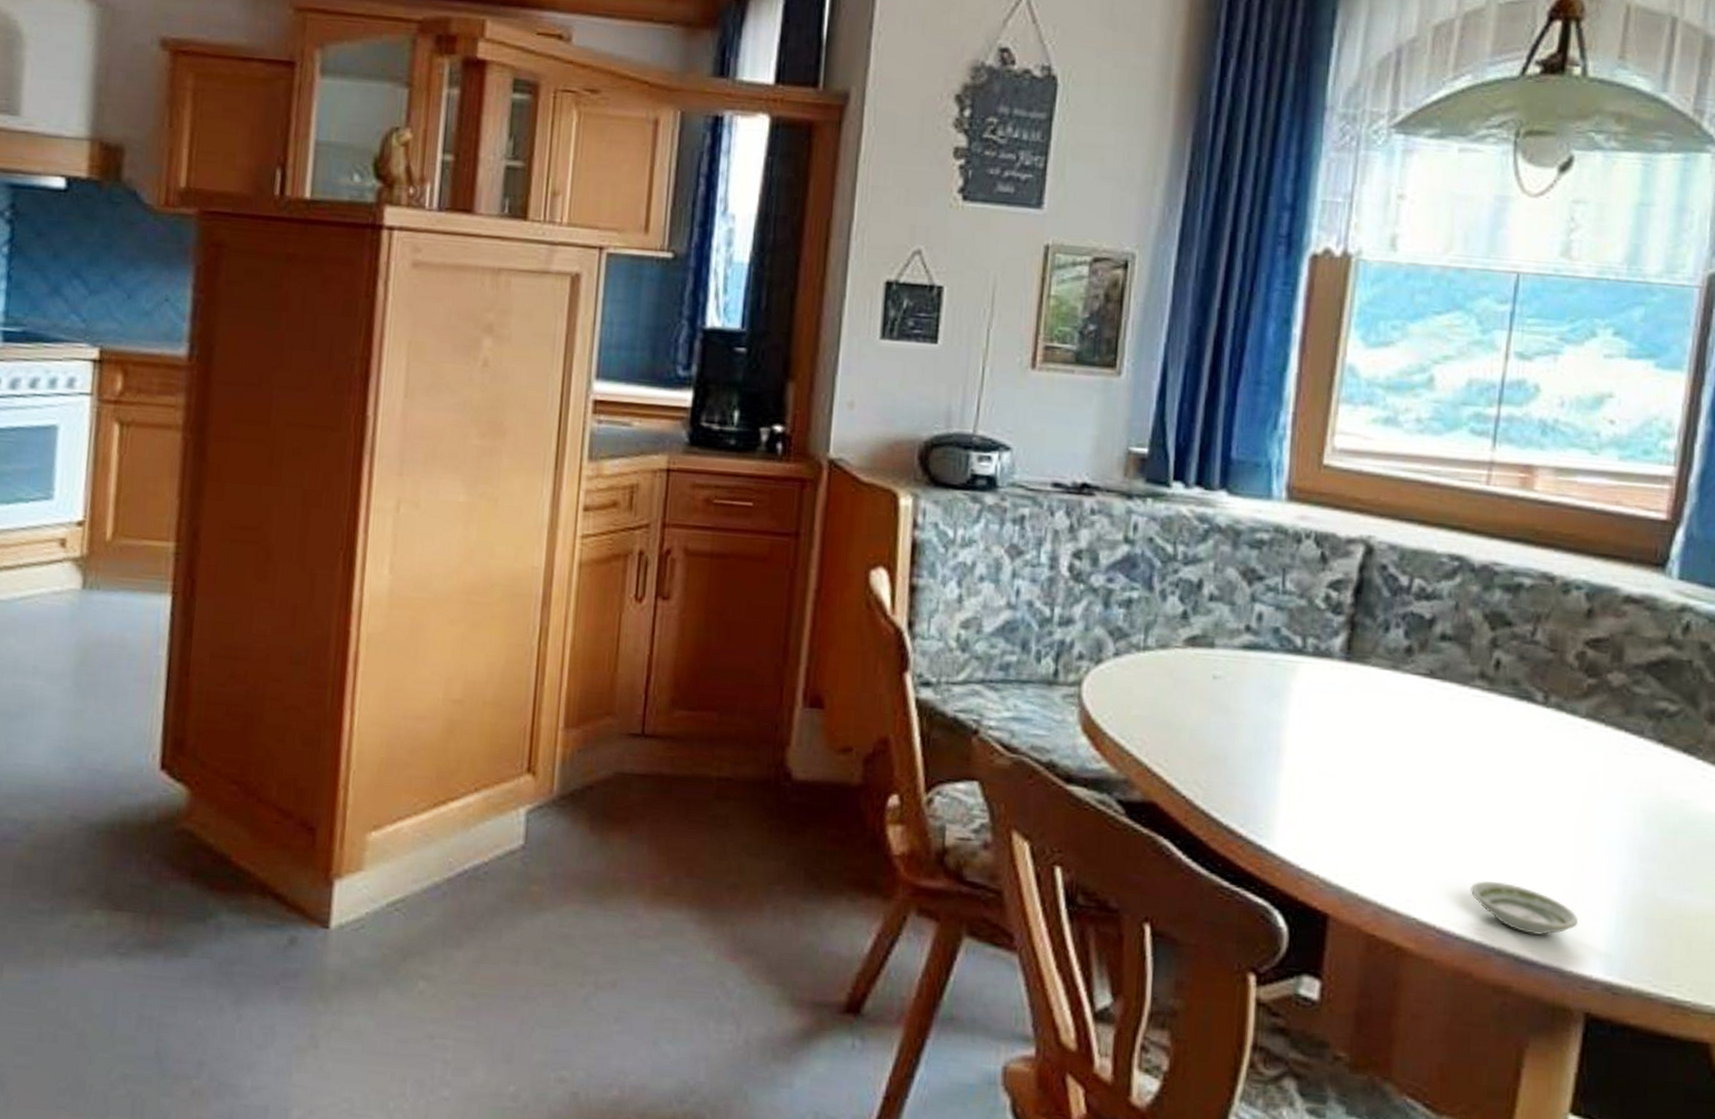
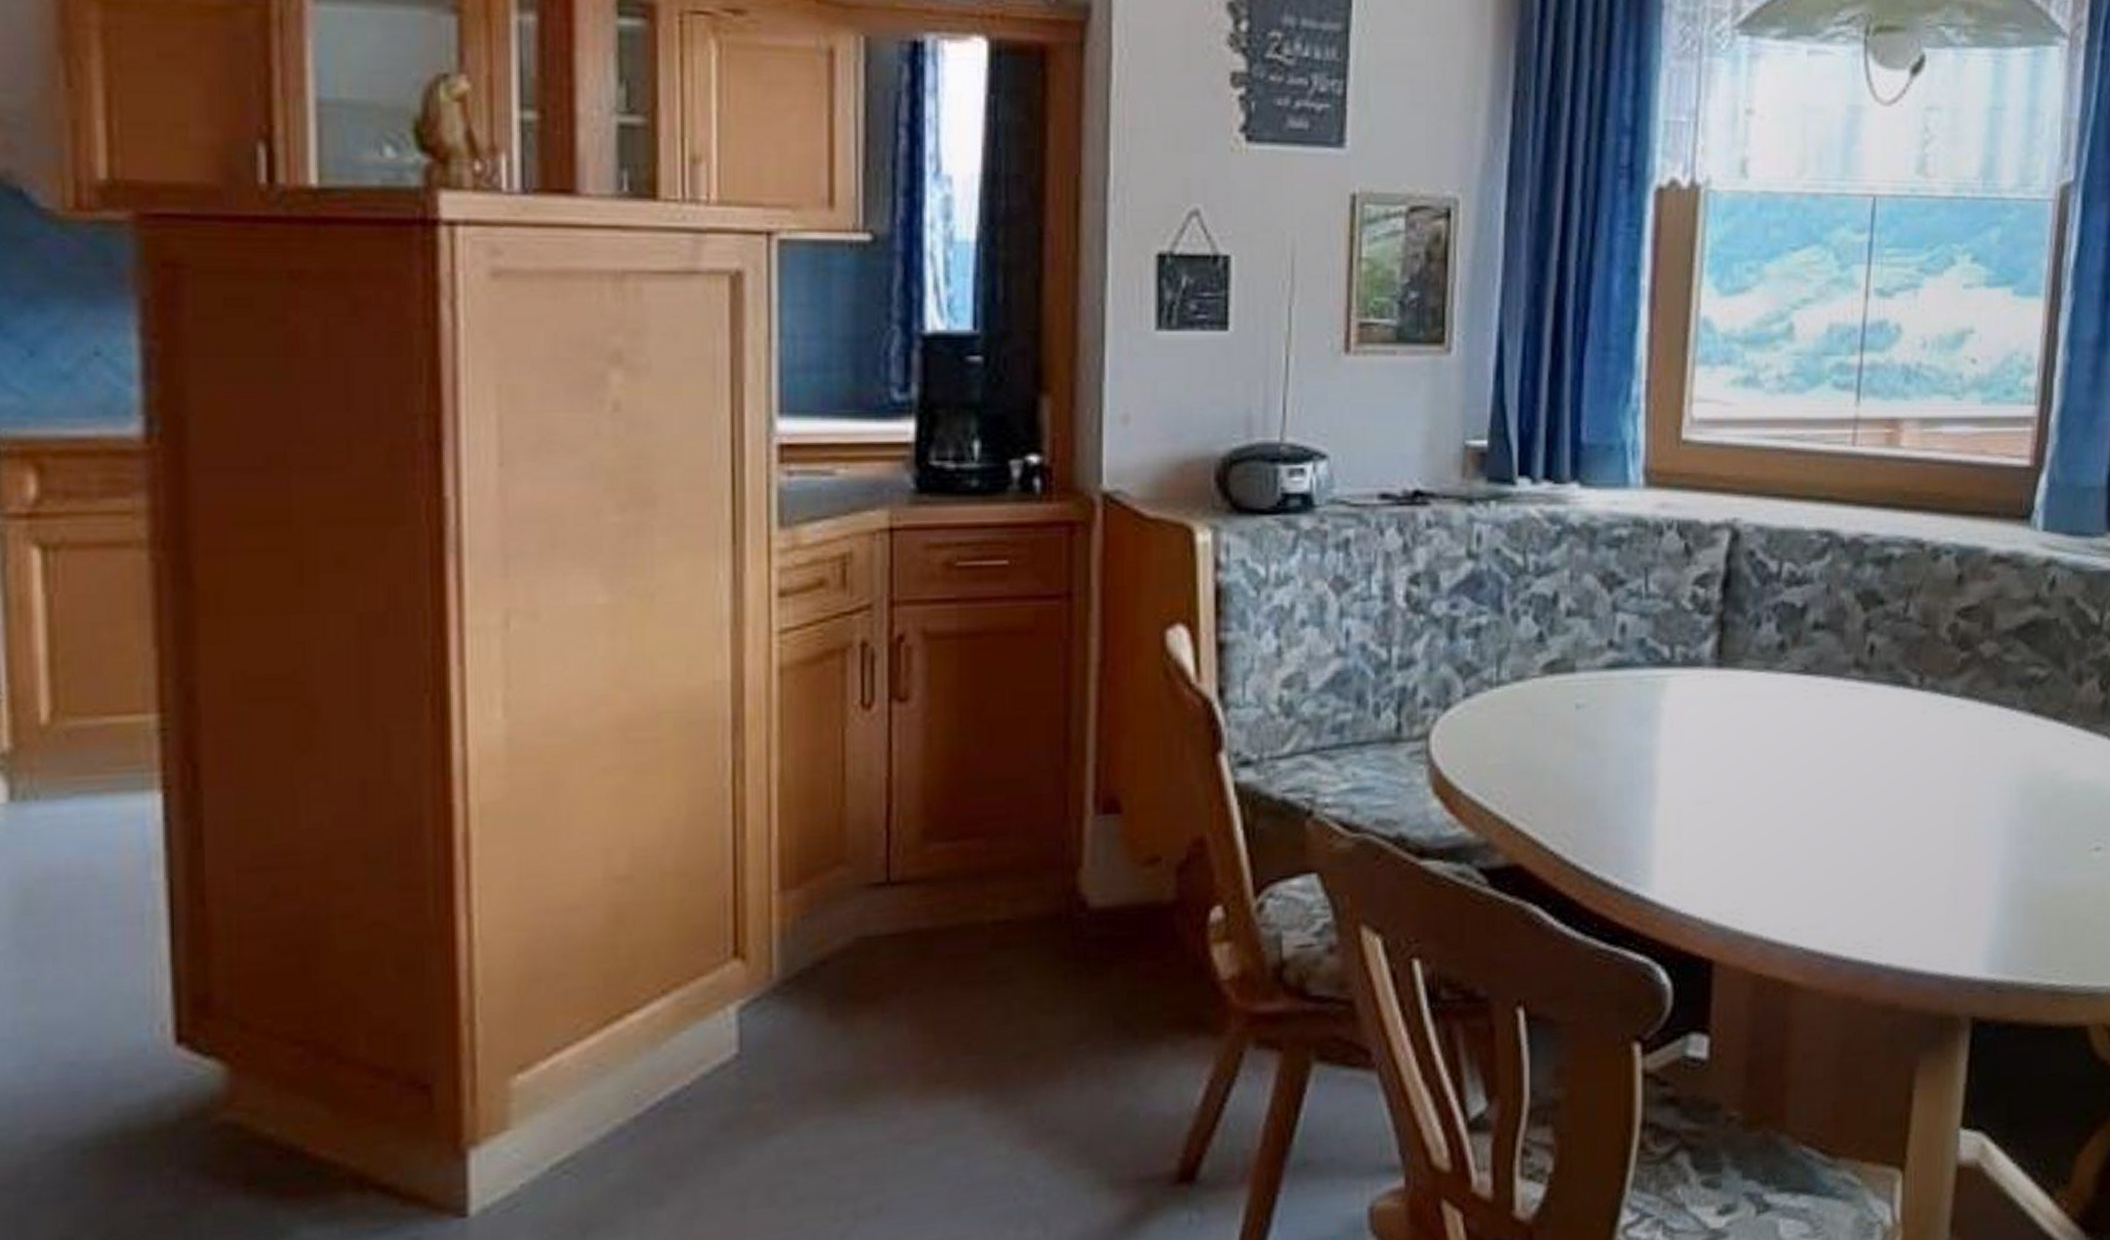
saucer: present [1470,881,1579,936] -> none [1855,891,1962,943]

